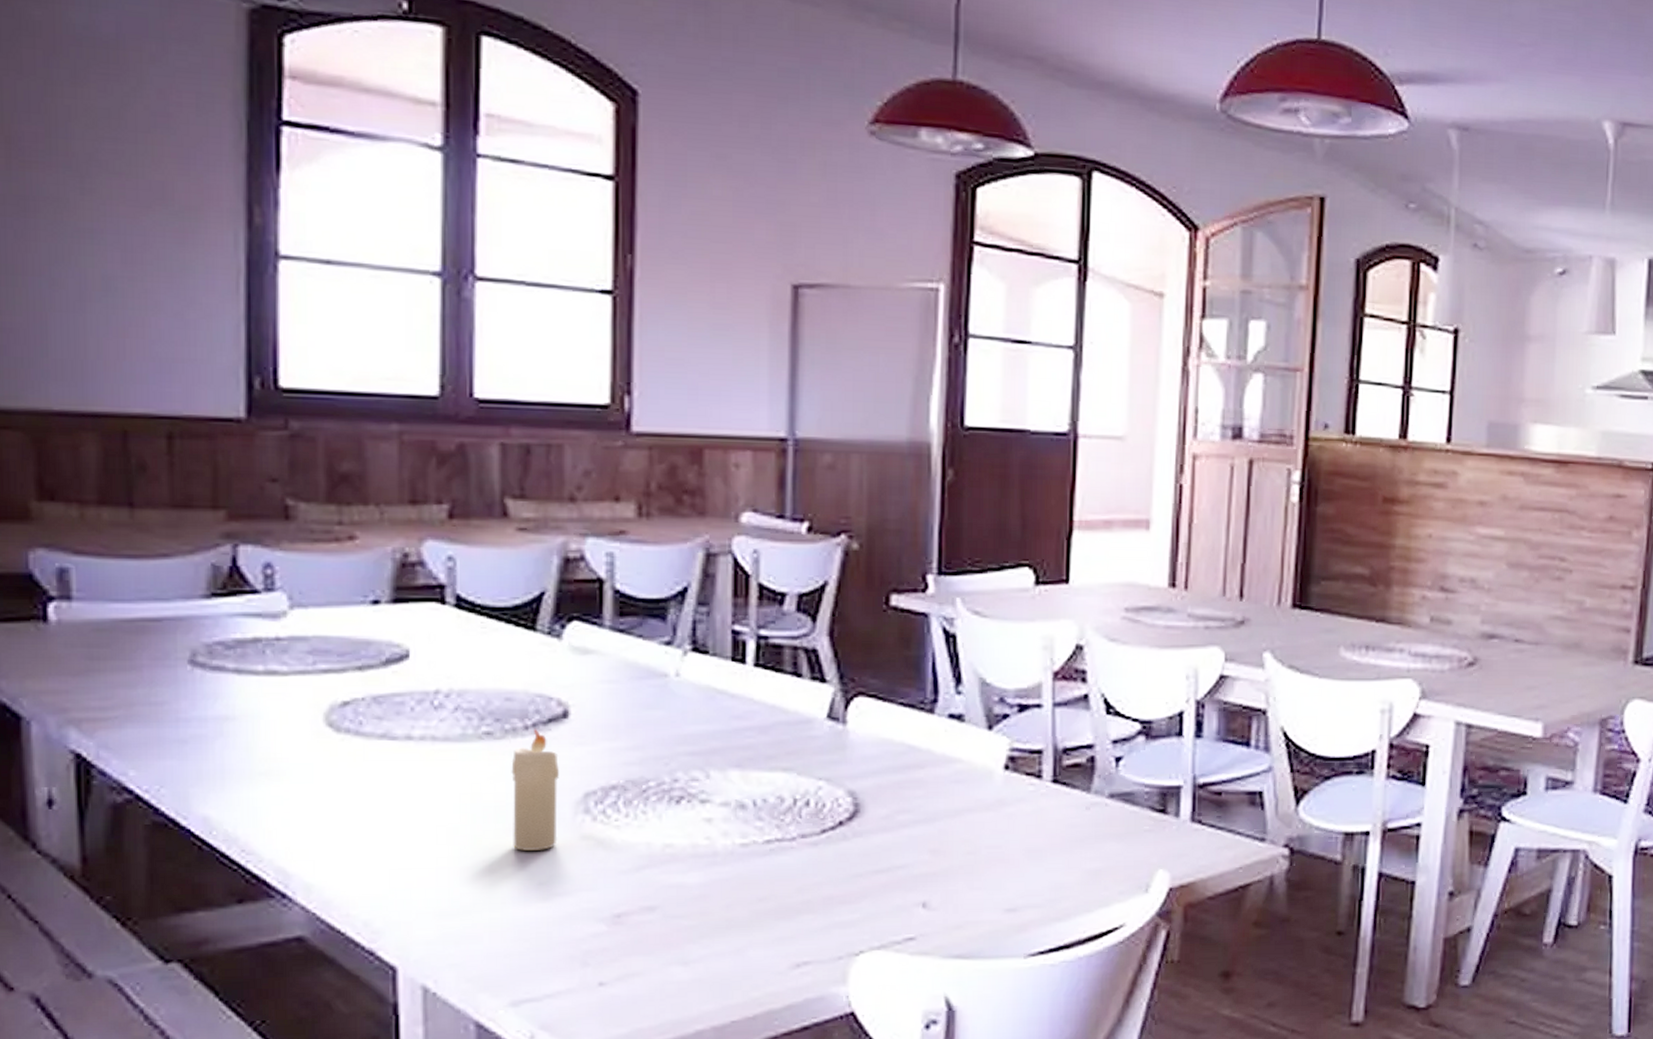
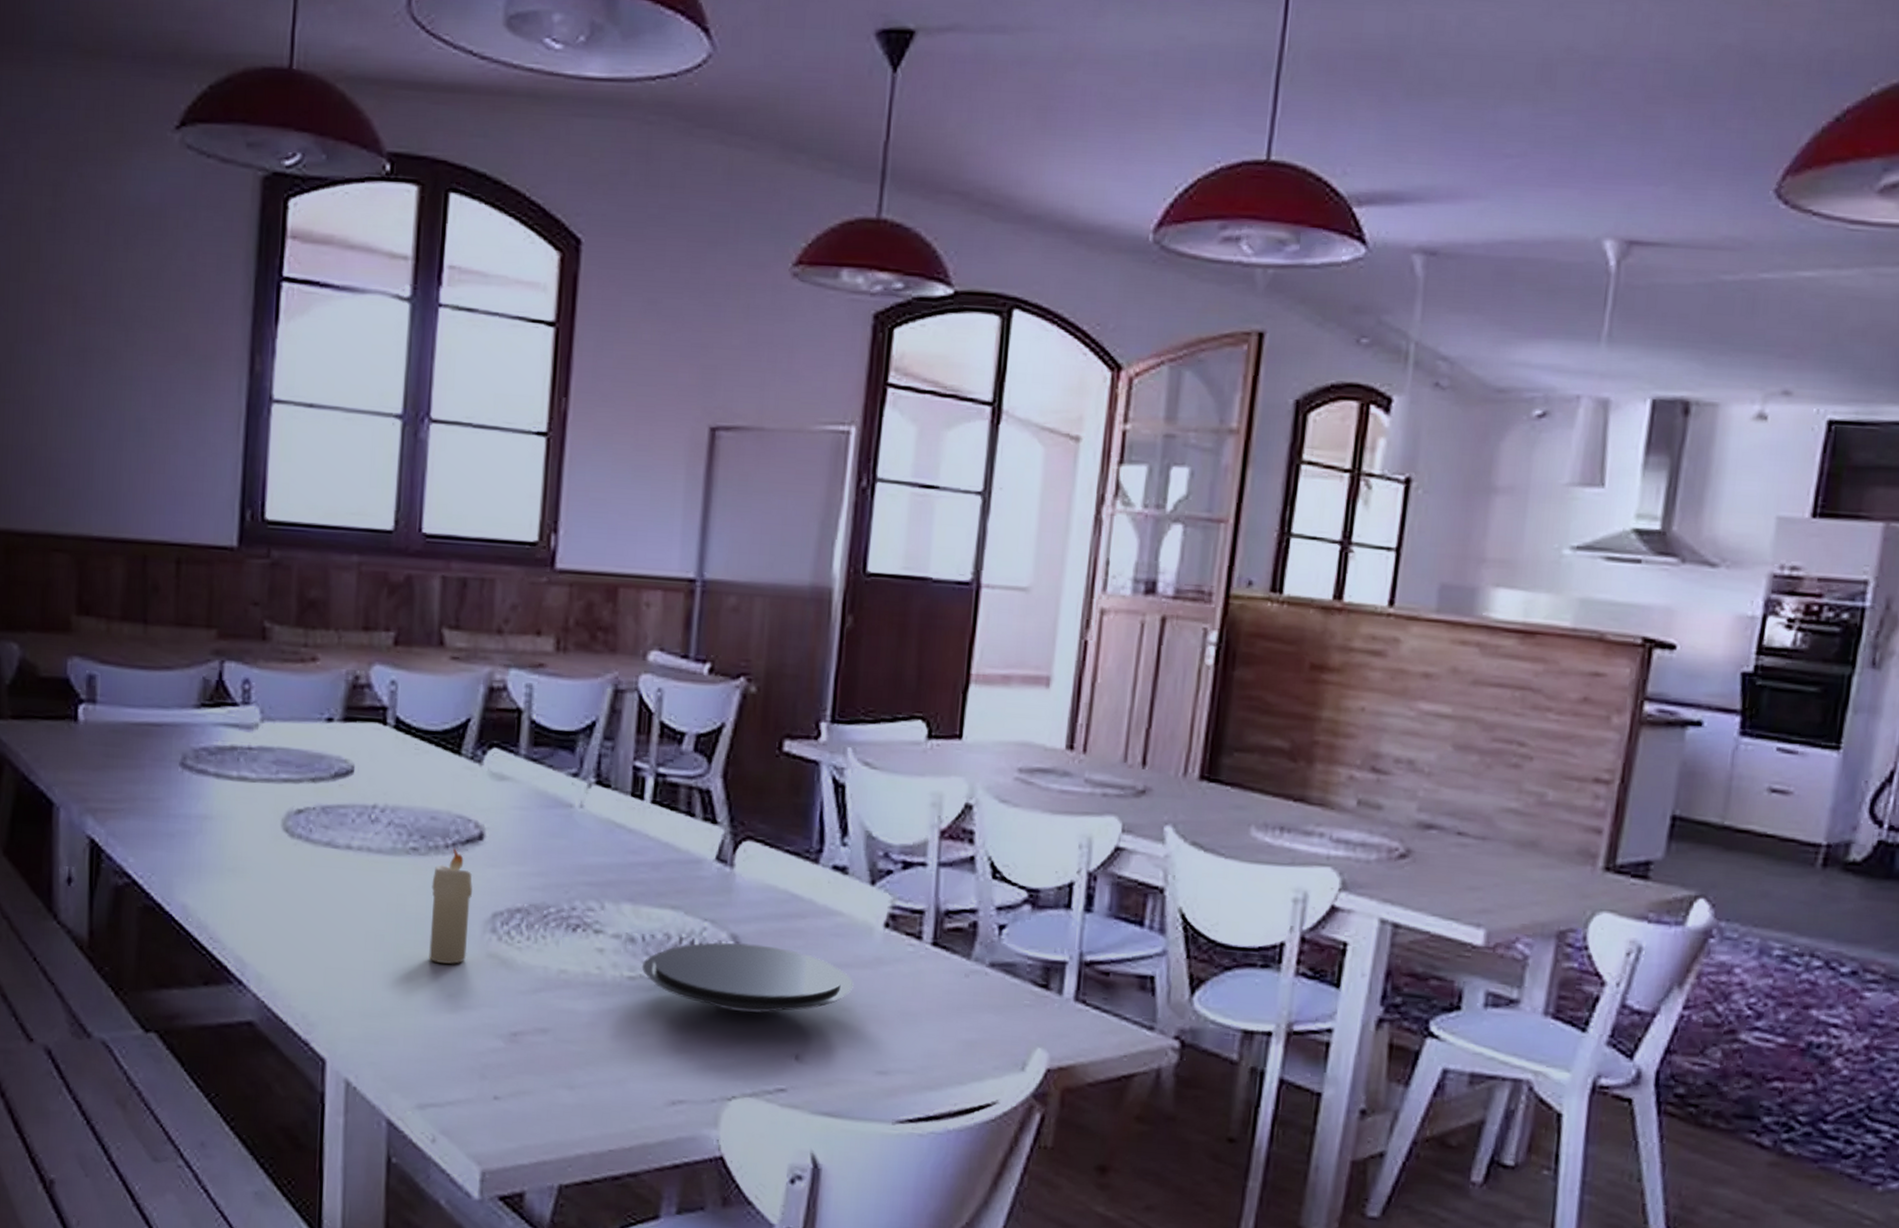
plate: none [754,798,977,867] -> present [641,942,854,1013]

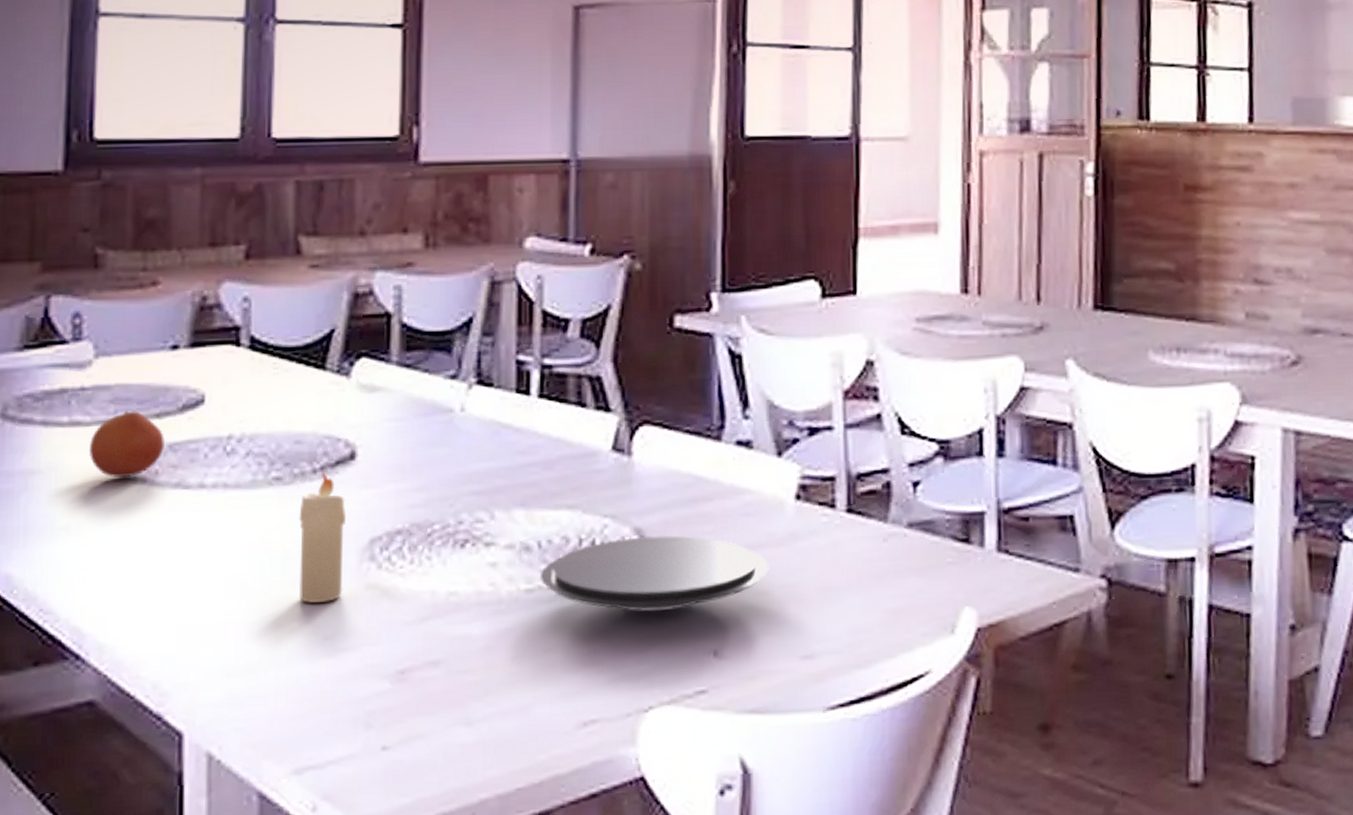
fruit: none [254,773,319,832] -> present [90,411,166,478]

